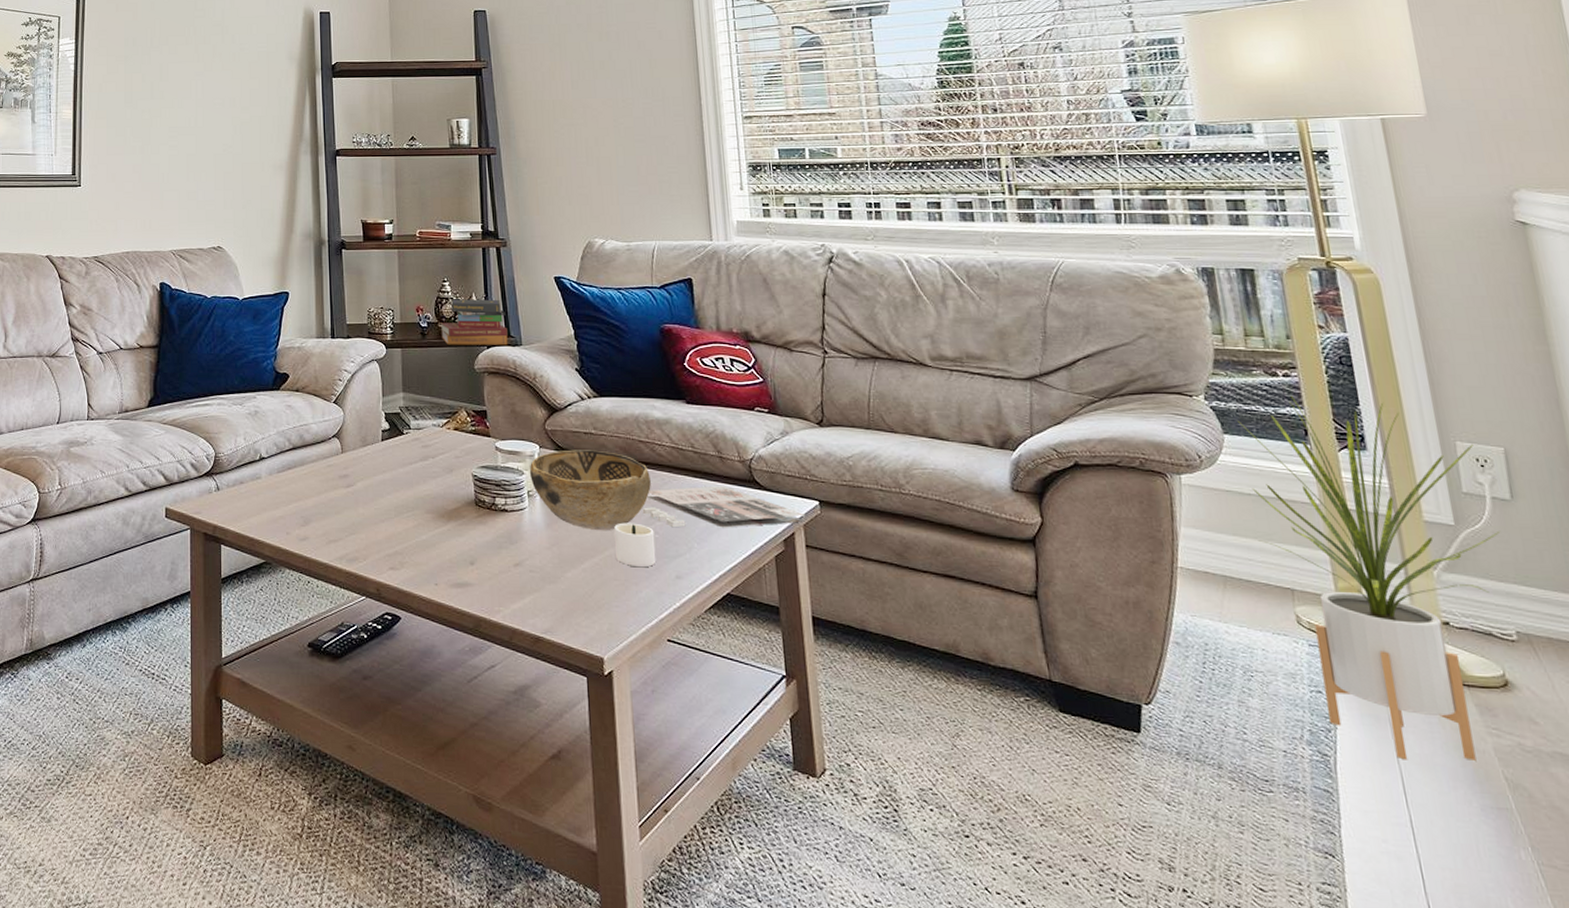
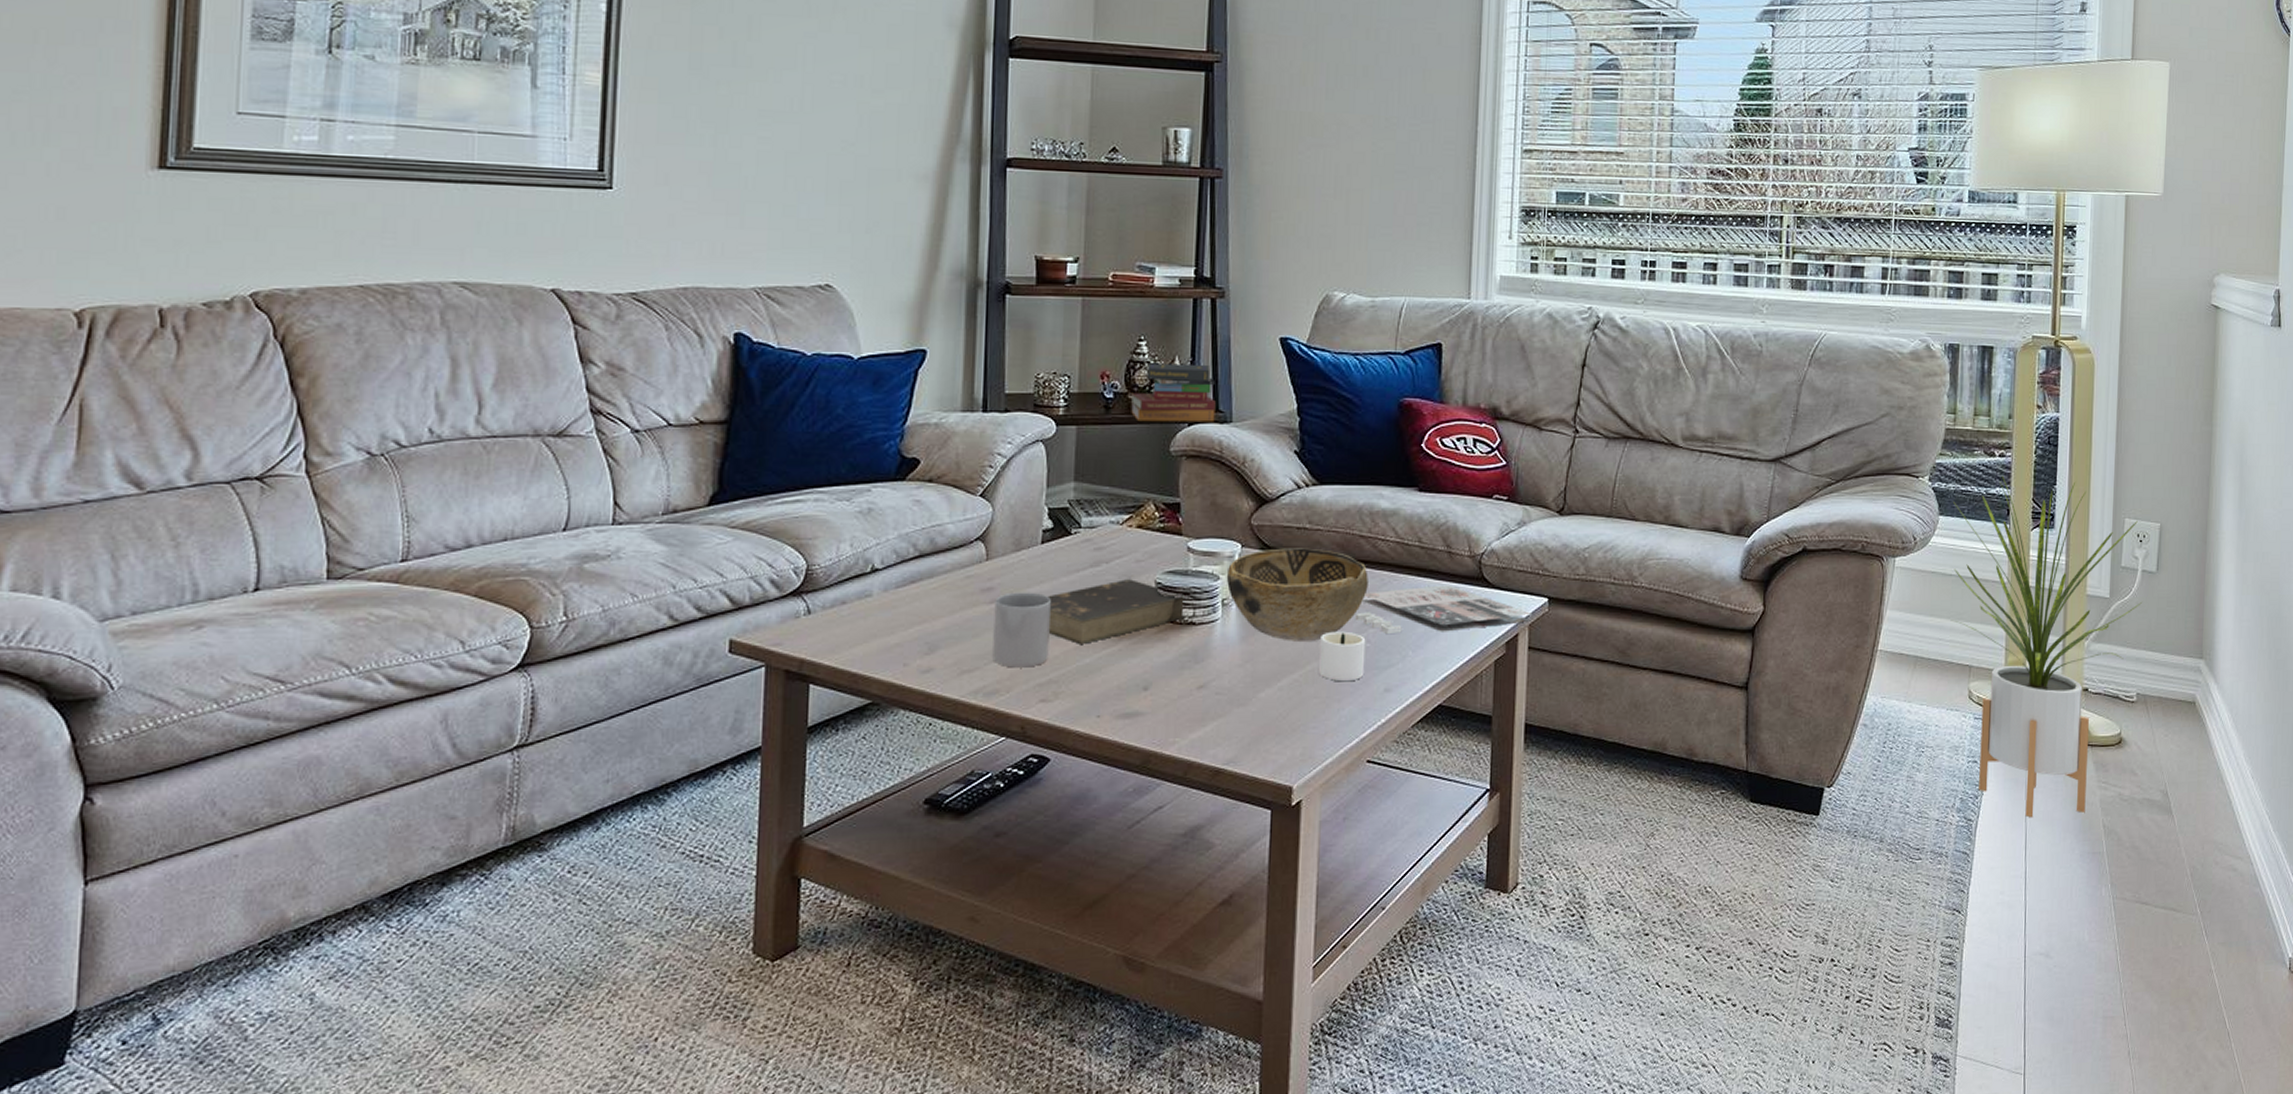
mug: none [350,479,394,541] -> present [991,592,1052,668]
book: none [389,472,499,523] -> present [1048,579,1185,644]

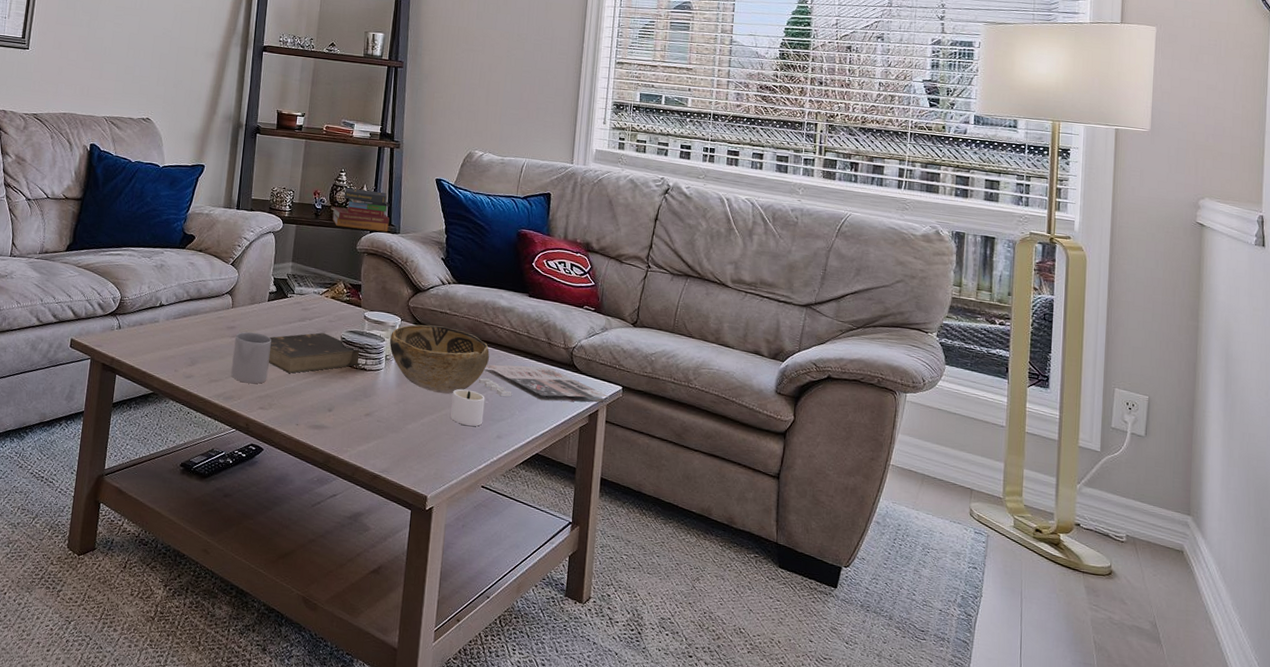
house plant: present [1950,475,2142,818] -> none [954,340,1131,628]

